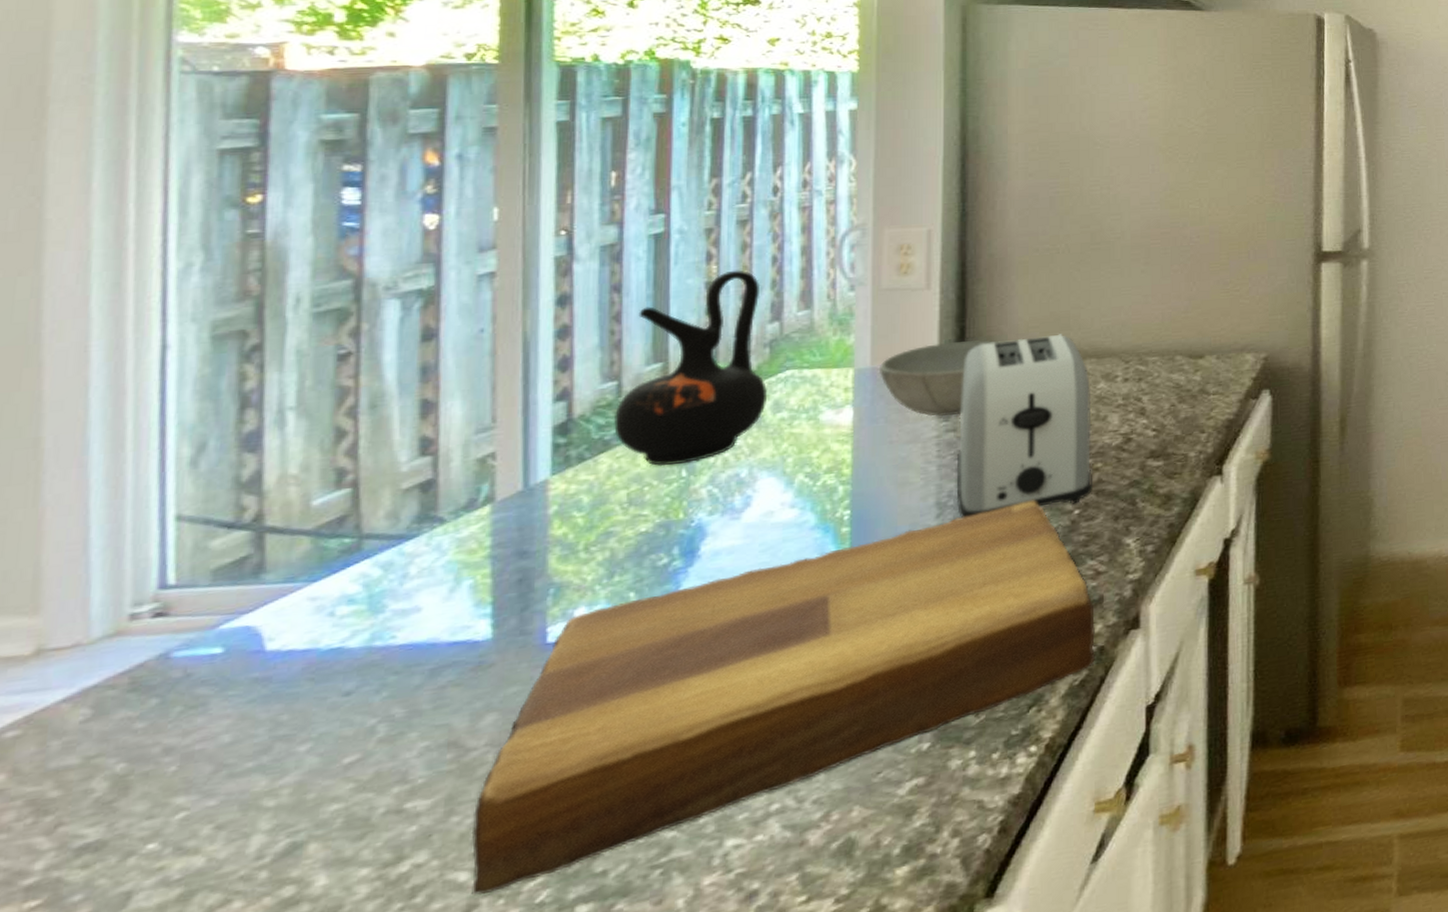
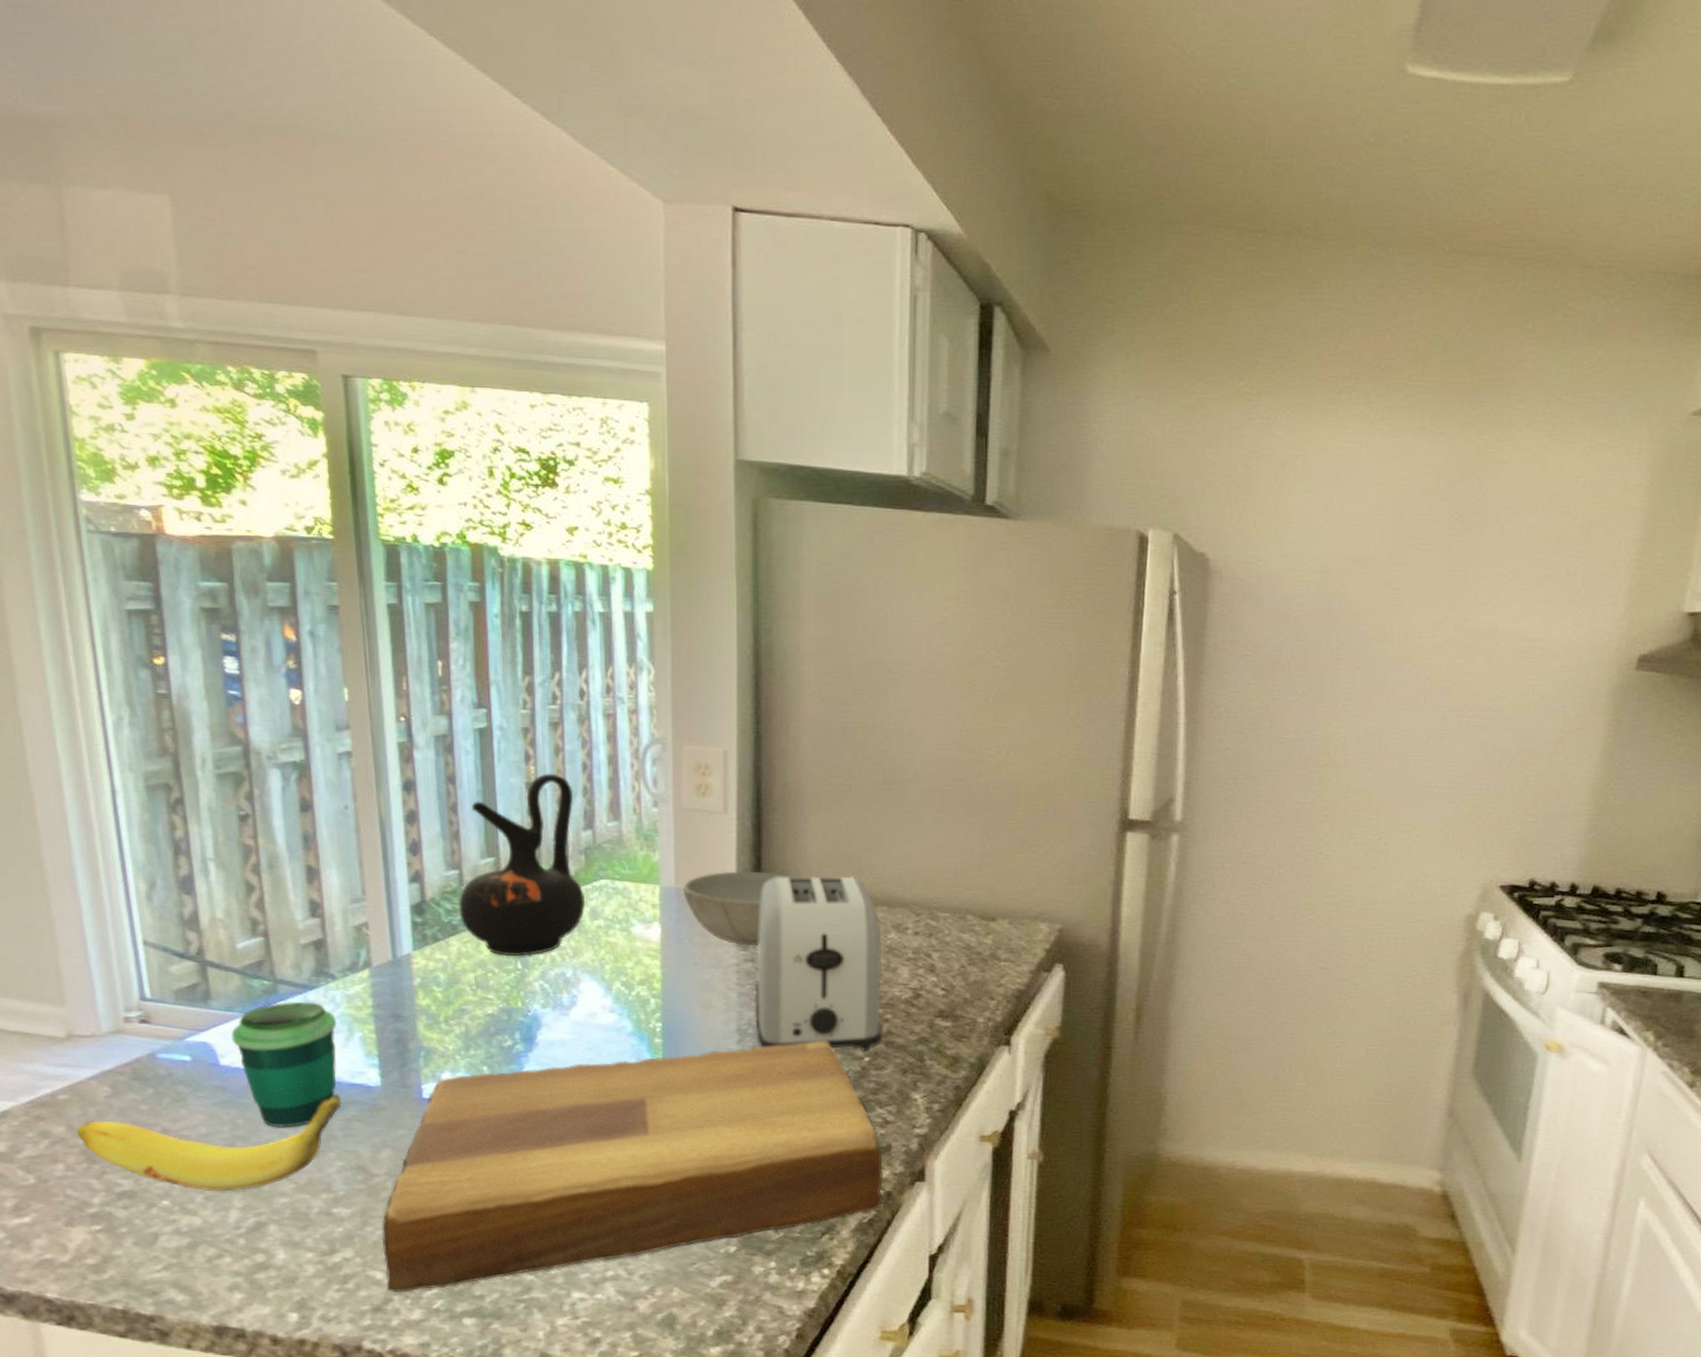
banana: none [24,657,435,820] -> present [76,1093,342,1191]
cup: none [287,554,441,716] -> present [231,1001,337,1128]

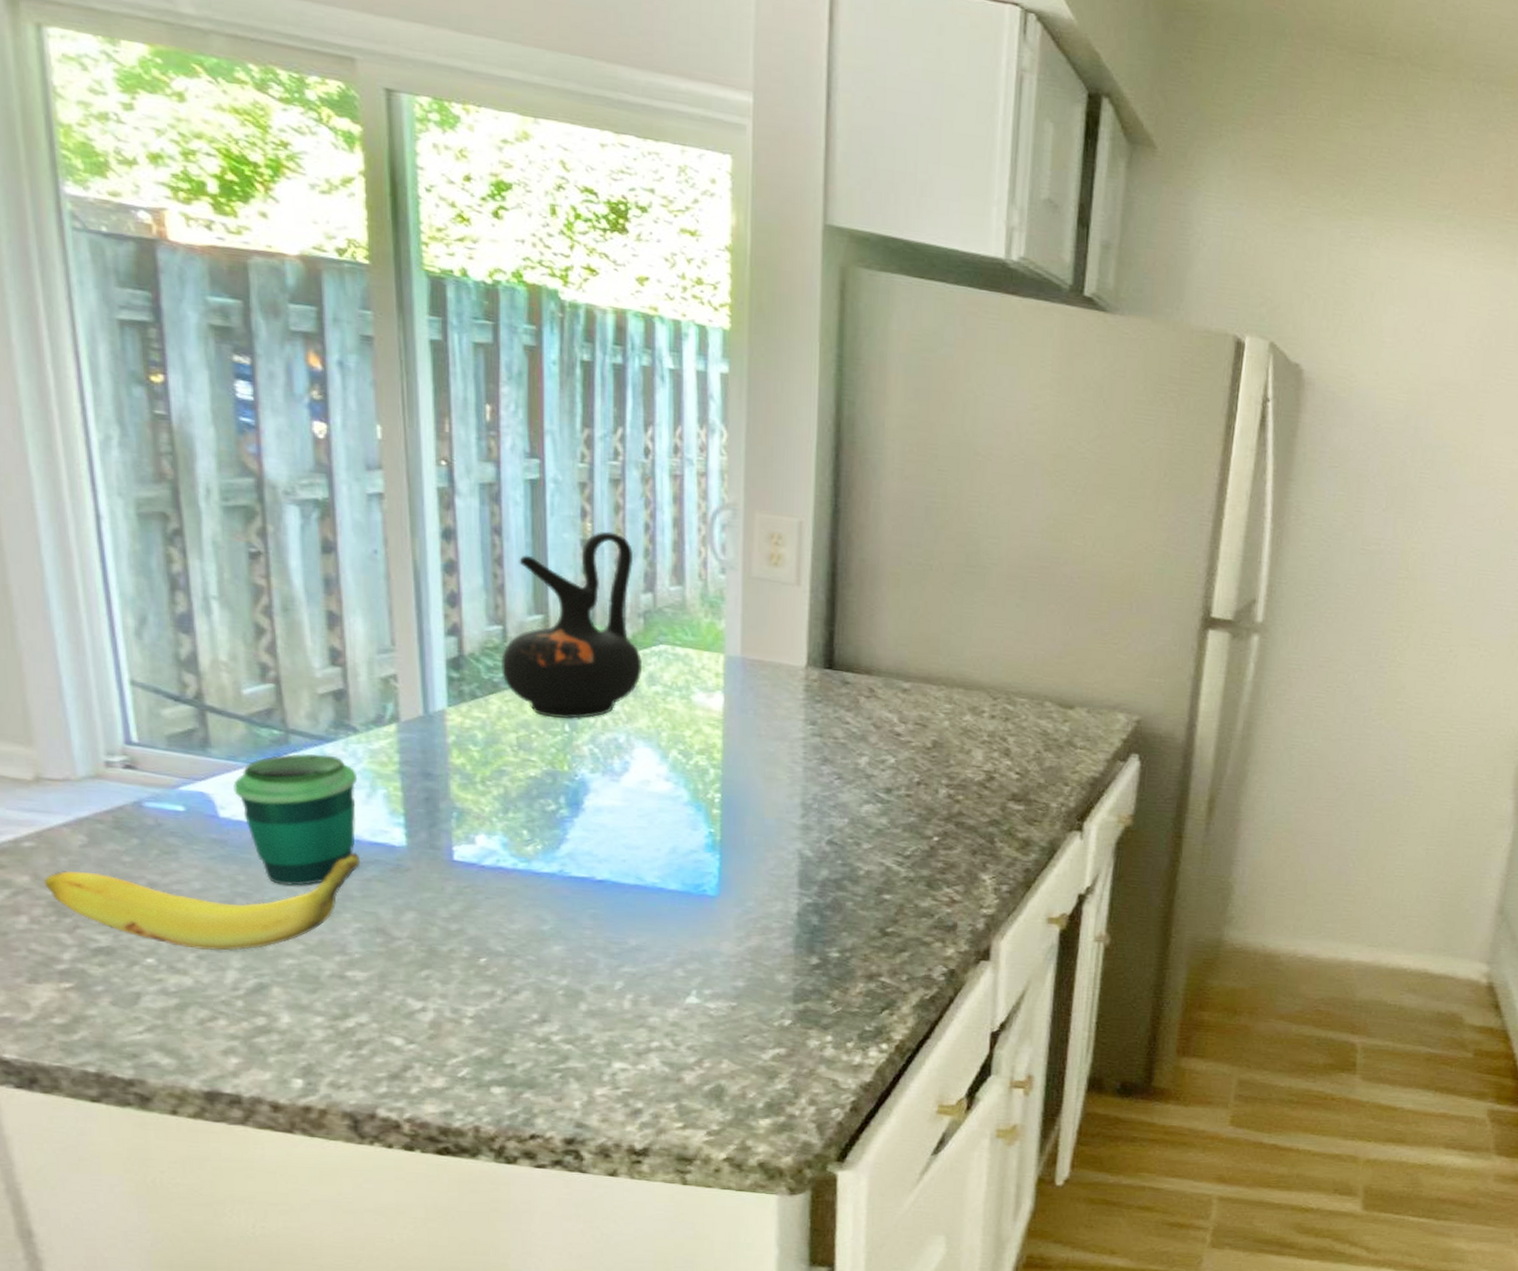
cutting board: present [382,1041,884,1293] -> none [402,818,947,1060]
bowl: present [683,871,795,946] -> none [749,643,869,721]
toaster: present [755,876,882,1051] -> none [820,652,956,831]

